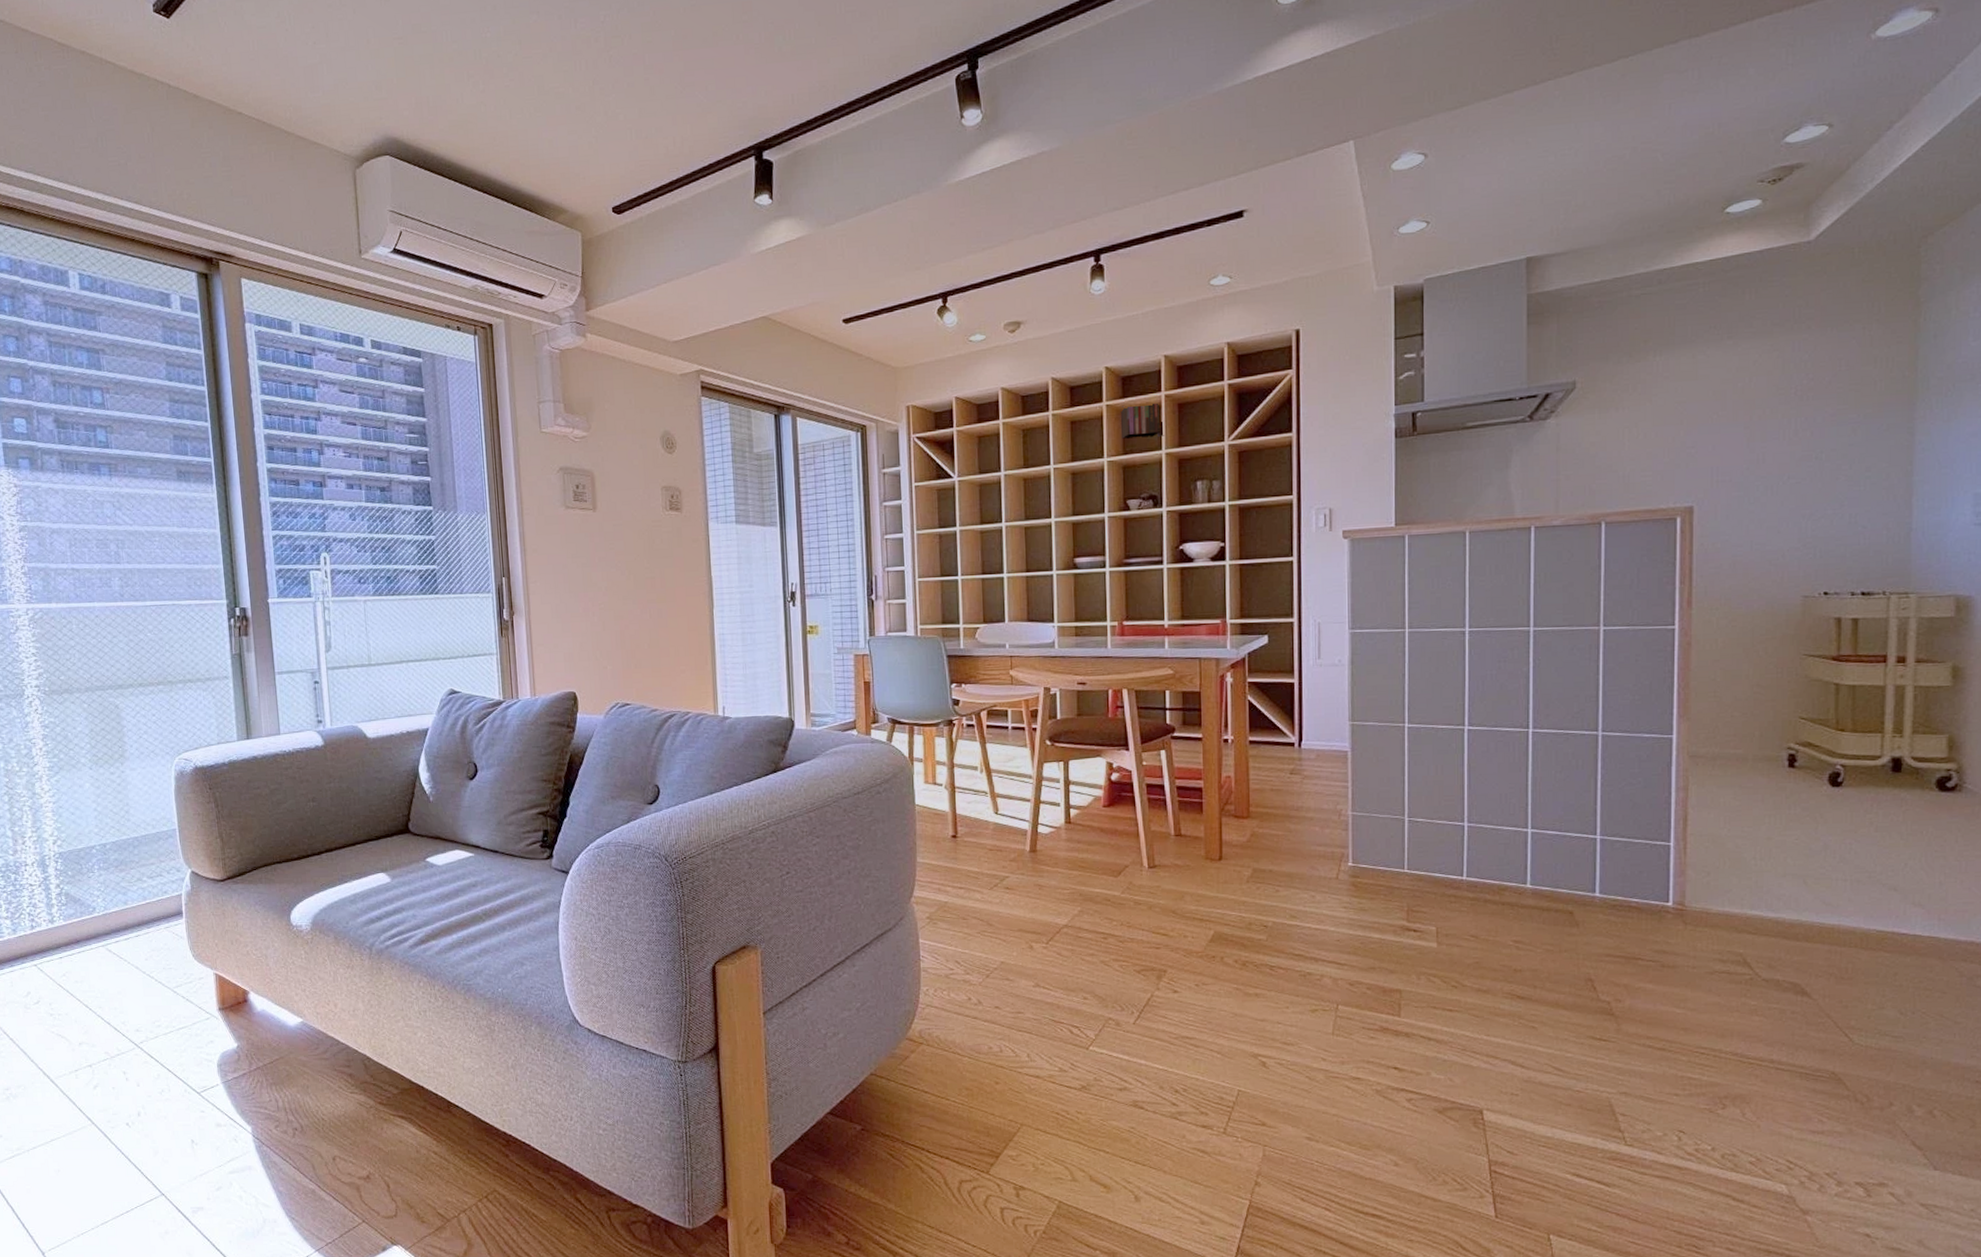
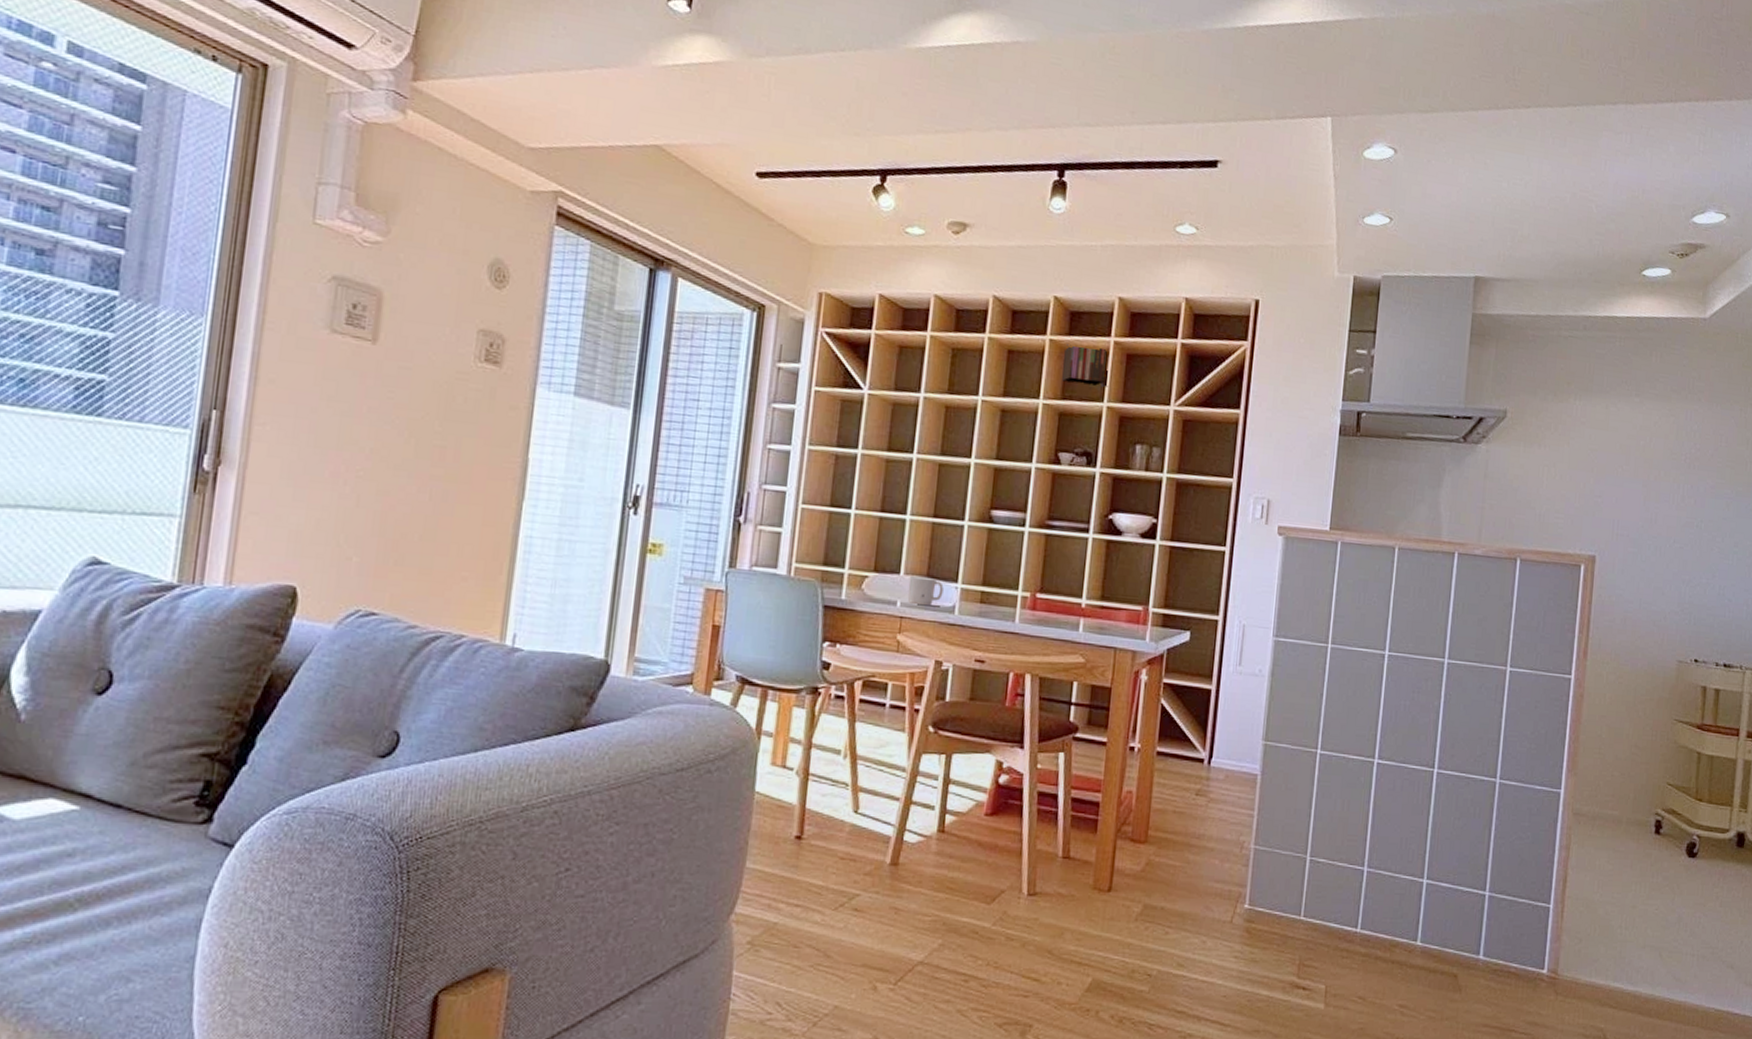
mug: none [1013,621,1043,645] -> present [907,575,944,606]

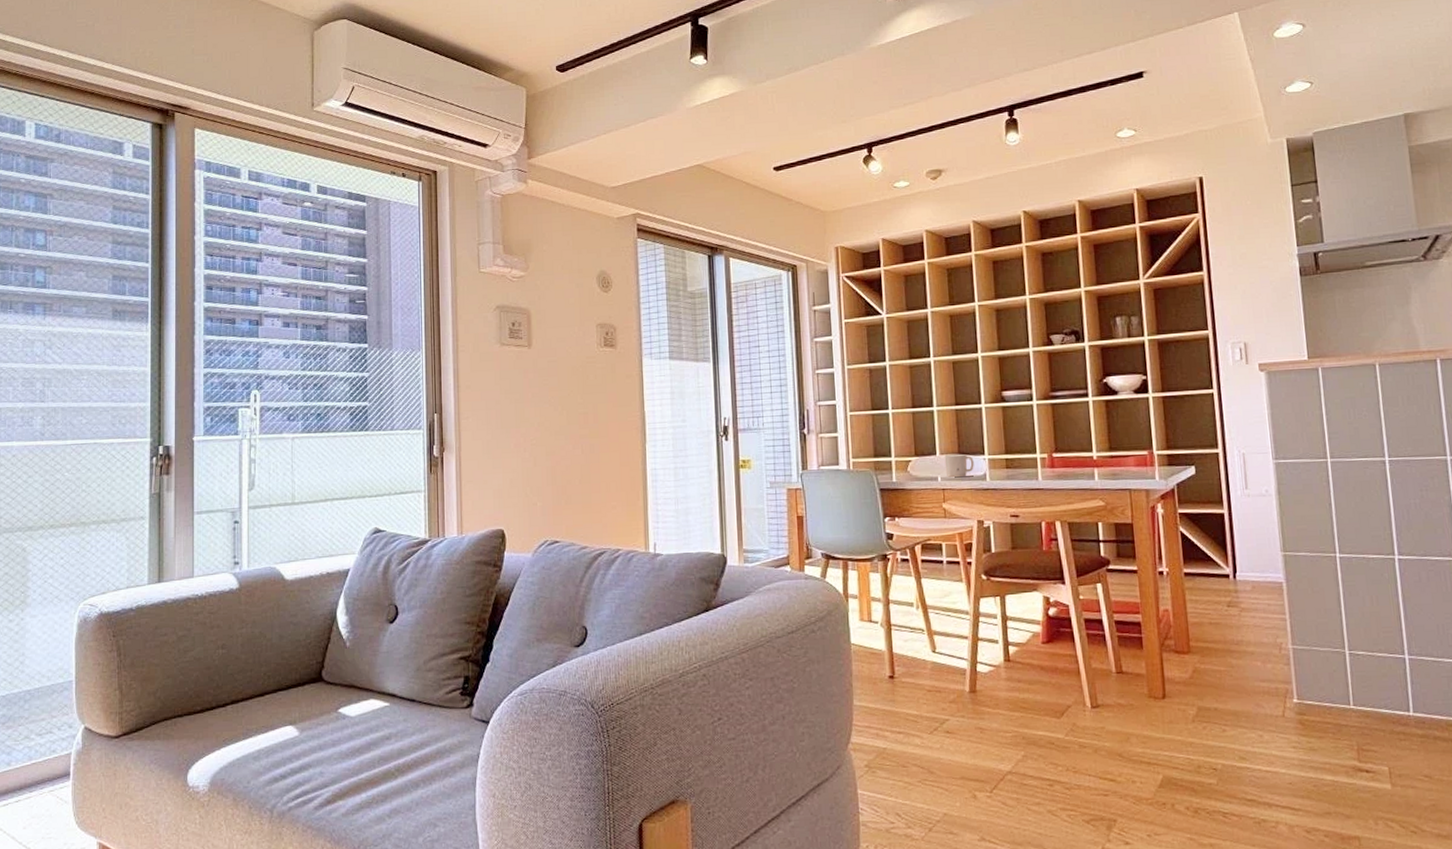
books: present [1062,344,1108,388] -> none [1040,245,1082,278]

